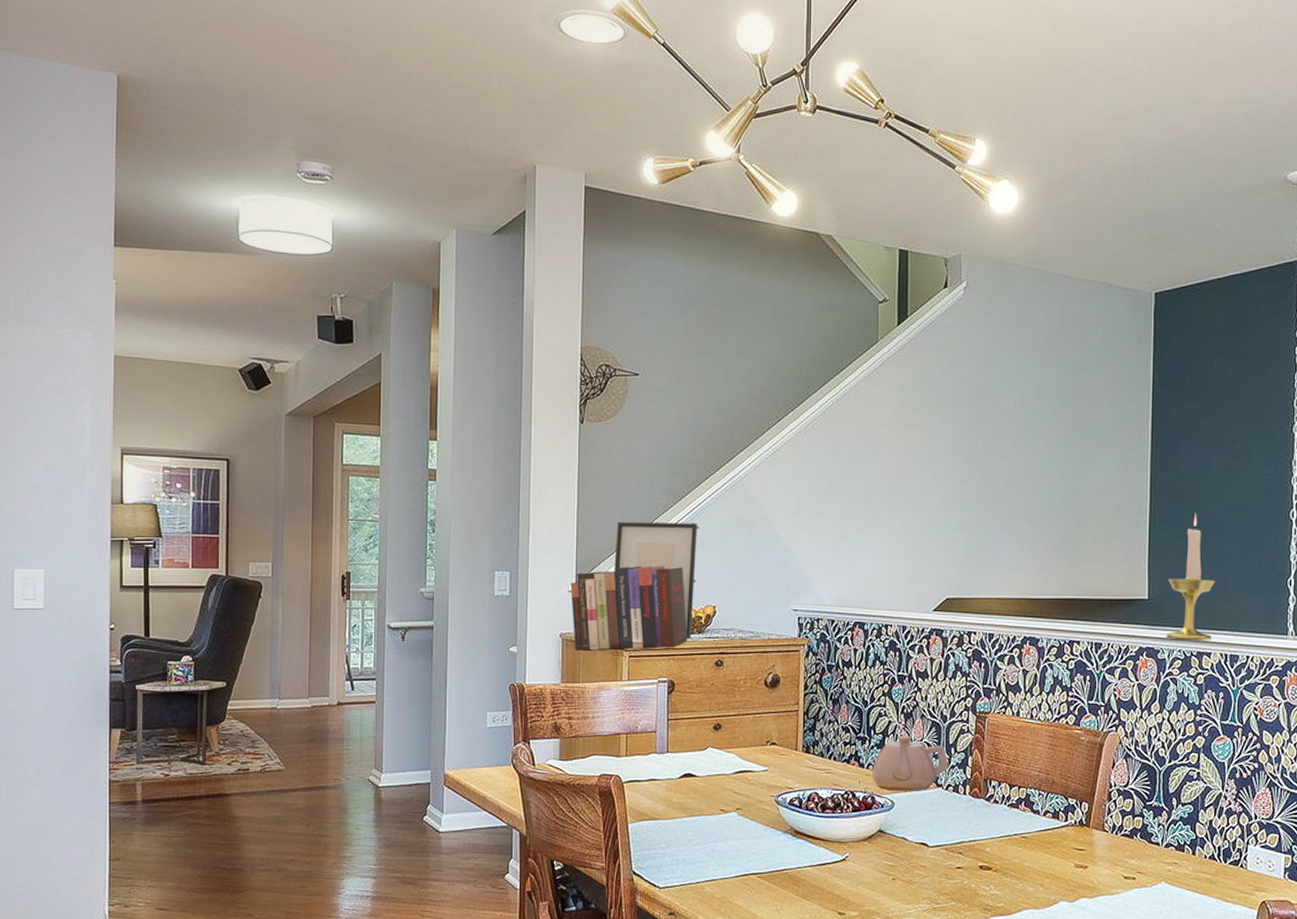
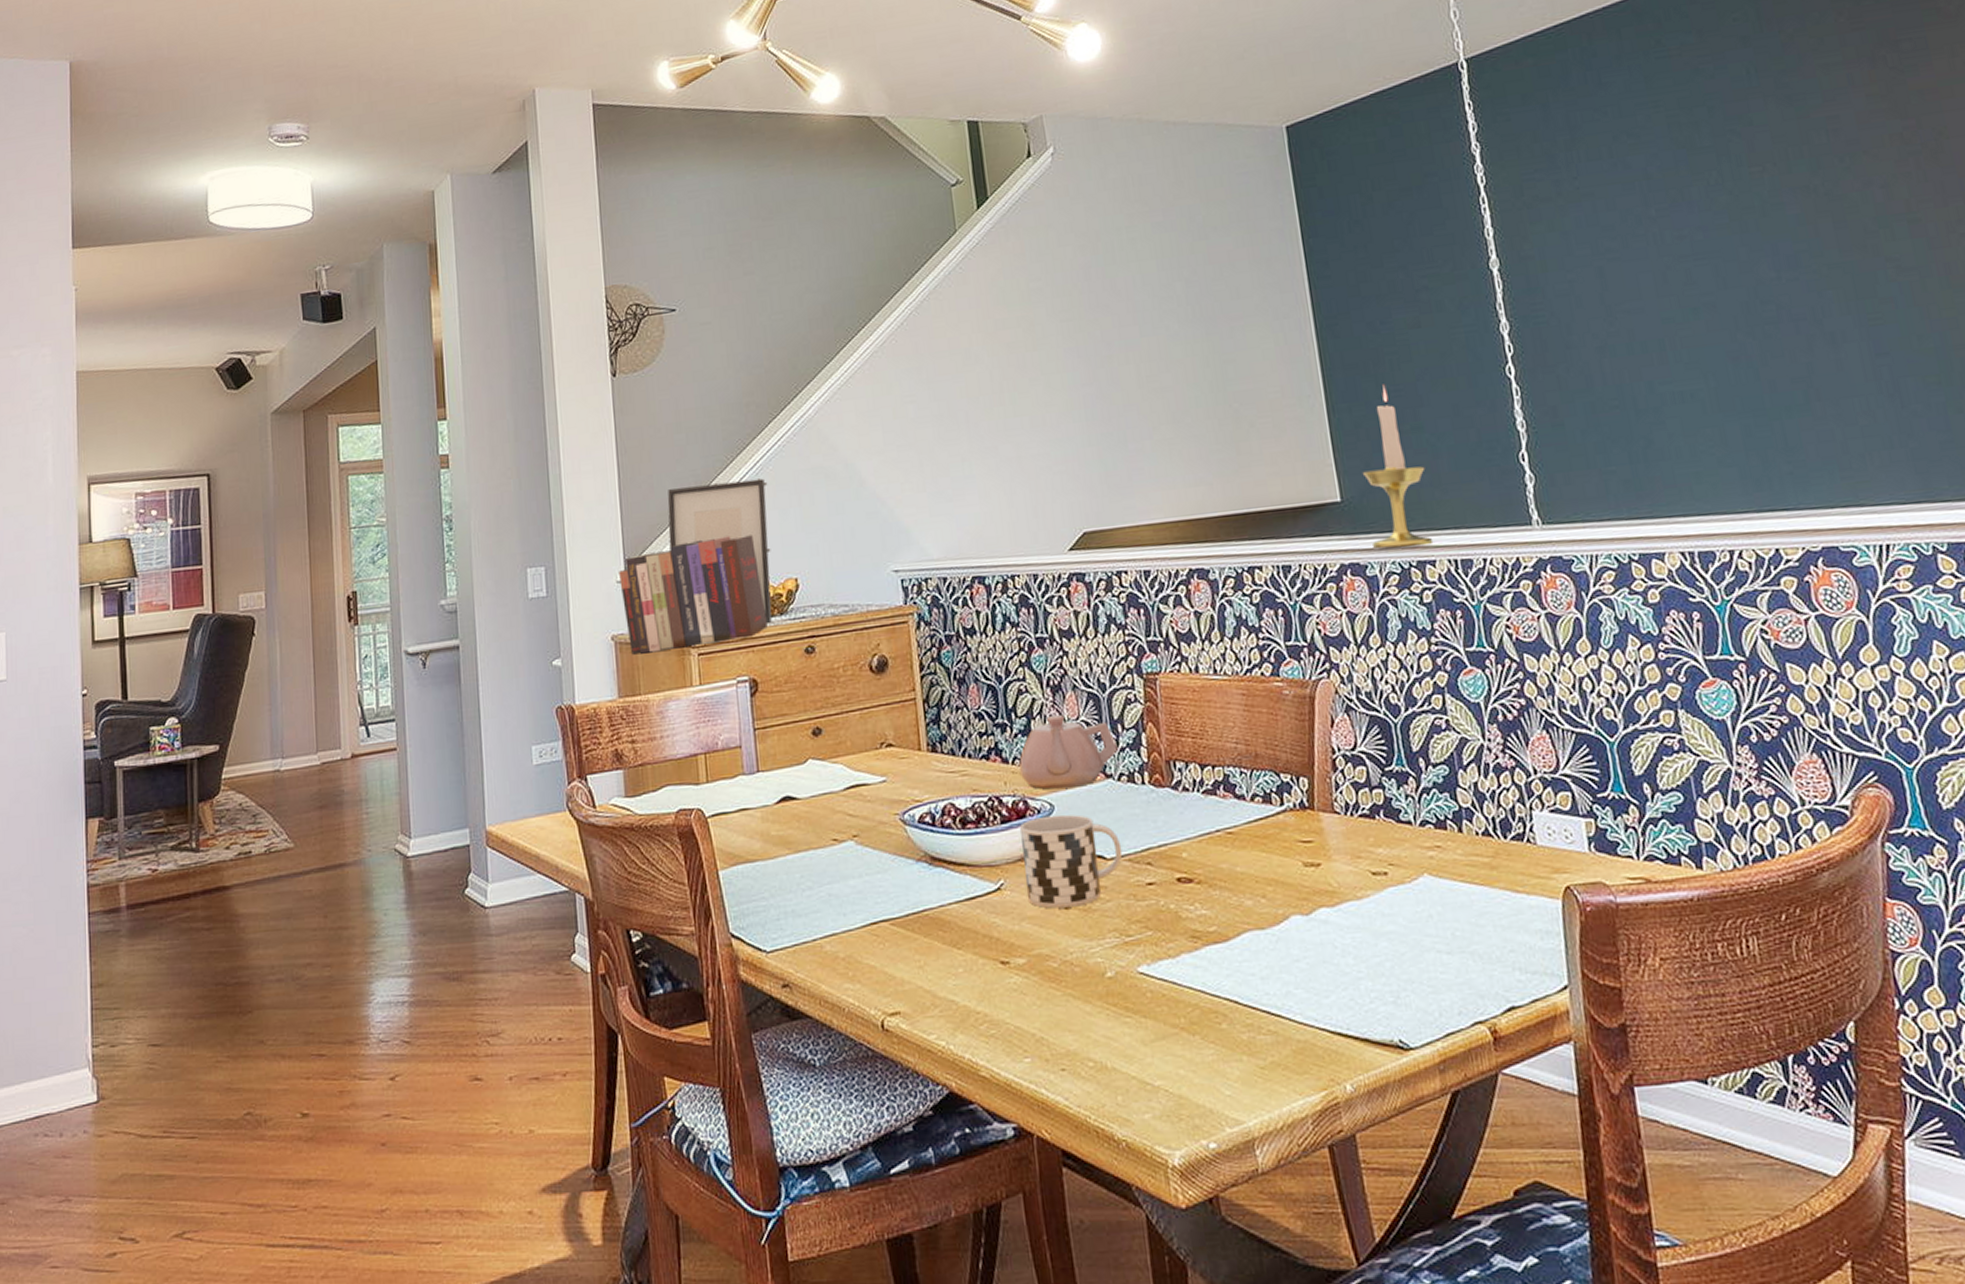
cup: none [865,810,942,879] -> present [1019,814,1123,909]

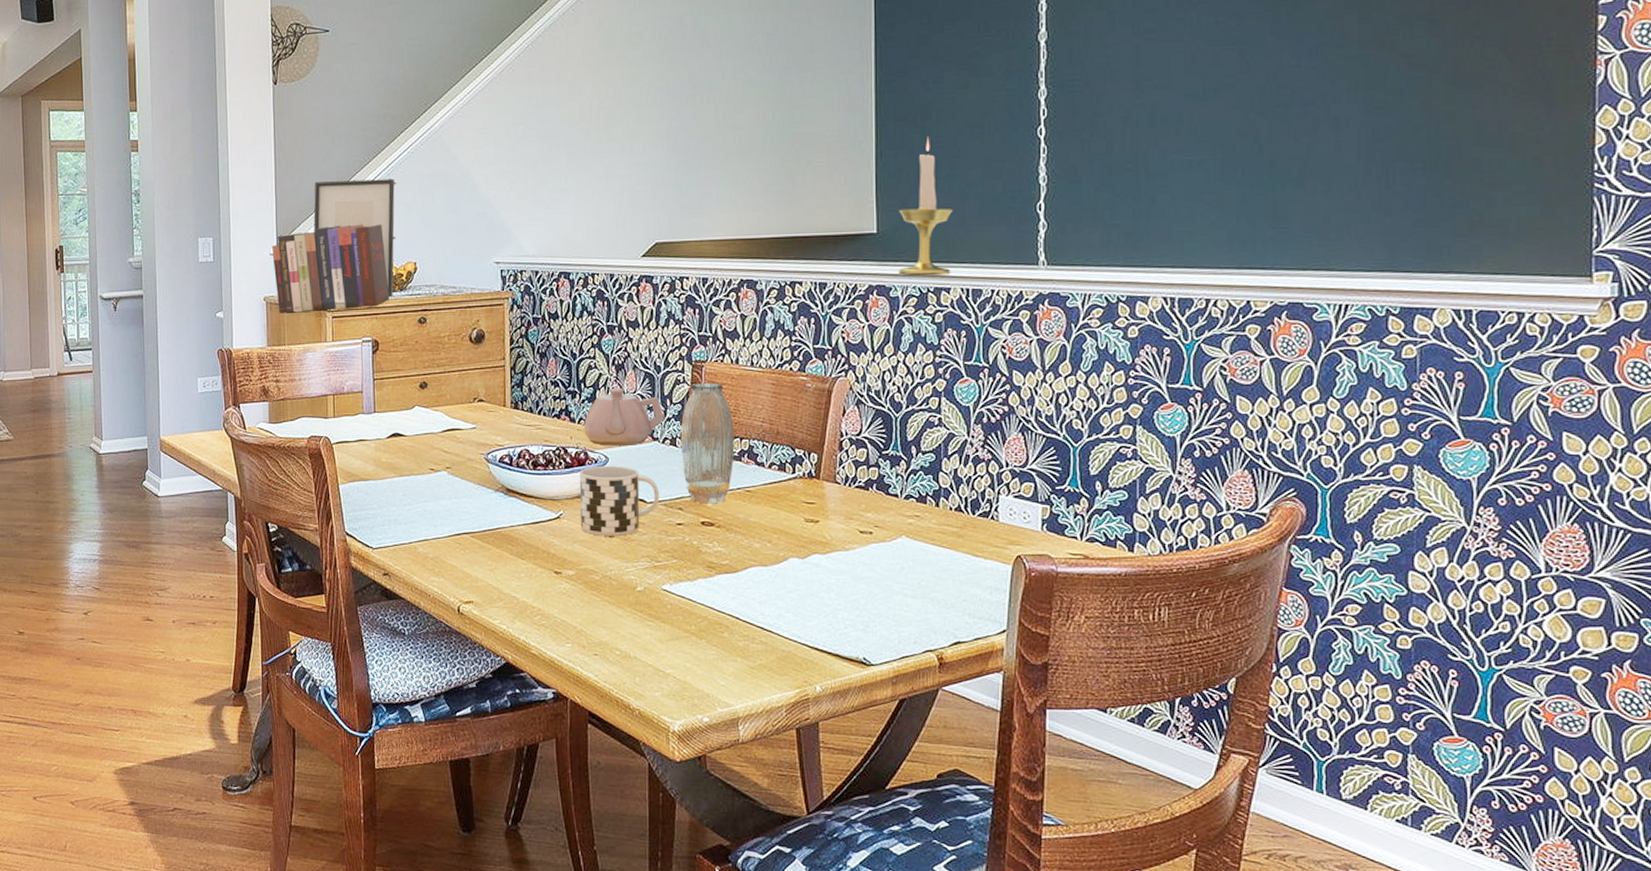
vase: none [1138,698,1208,855] -> present [680,382,735,504]

